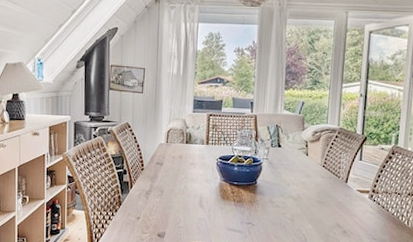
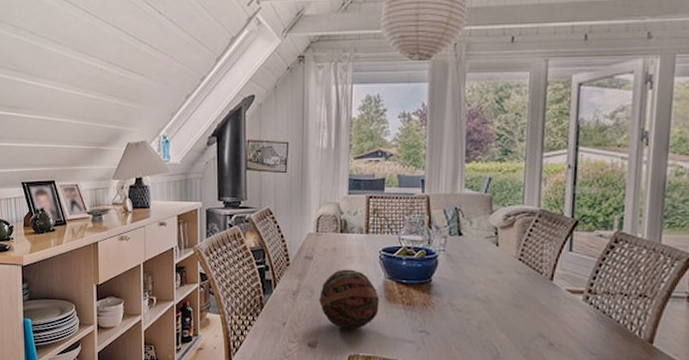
decorative ball: none [168,173,218,222] -> present [319,269,382,329]

